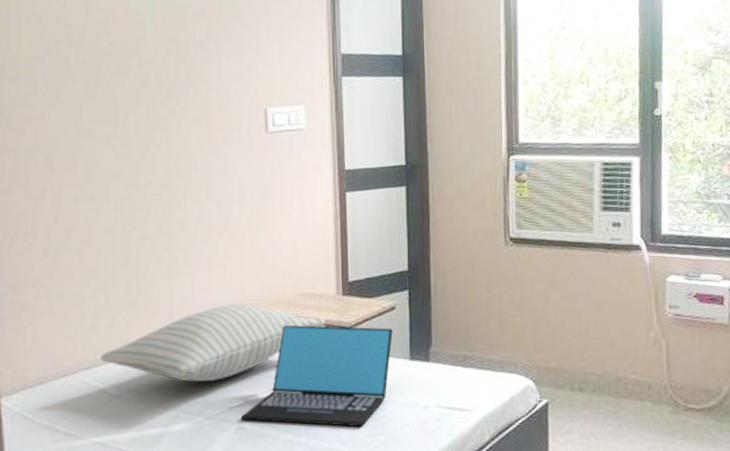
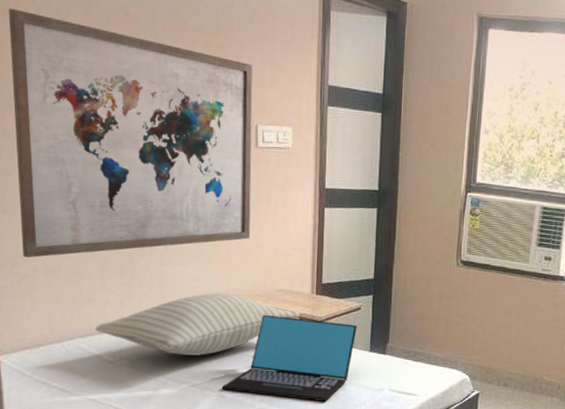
wall art: none [10,19,264,284] -> present [8,8,253,258]

